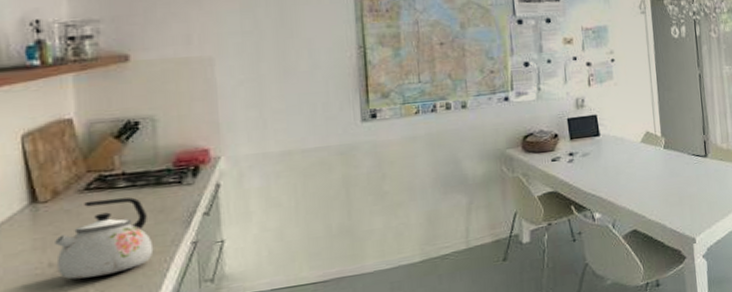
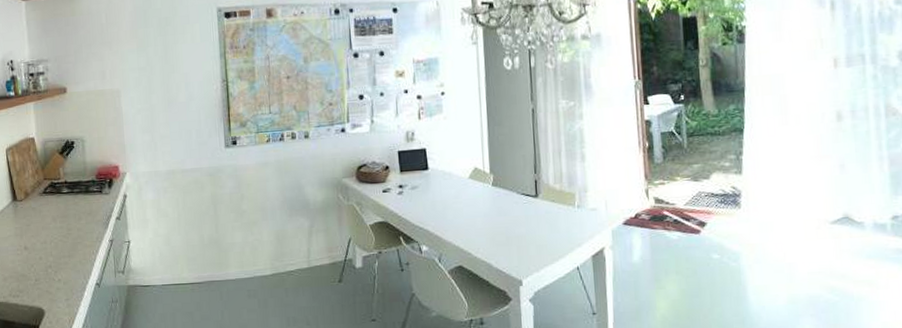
kettle: present [53,197,154,280] -> none [27,201,86,261]

